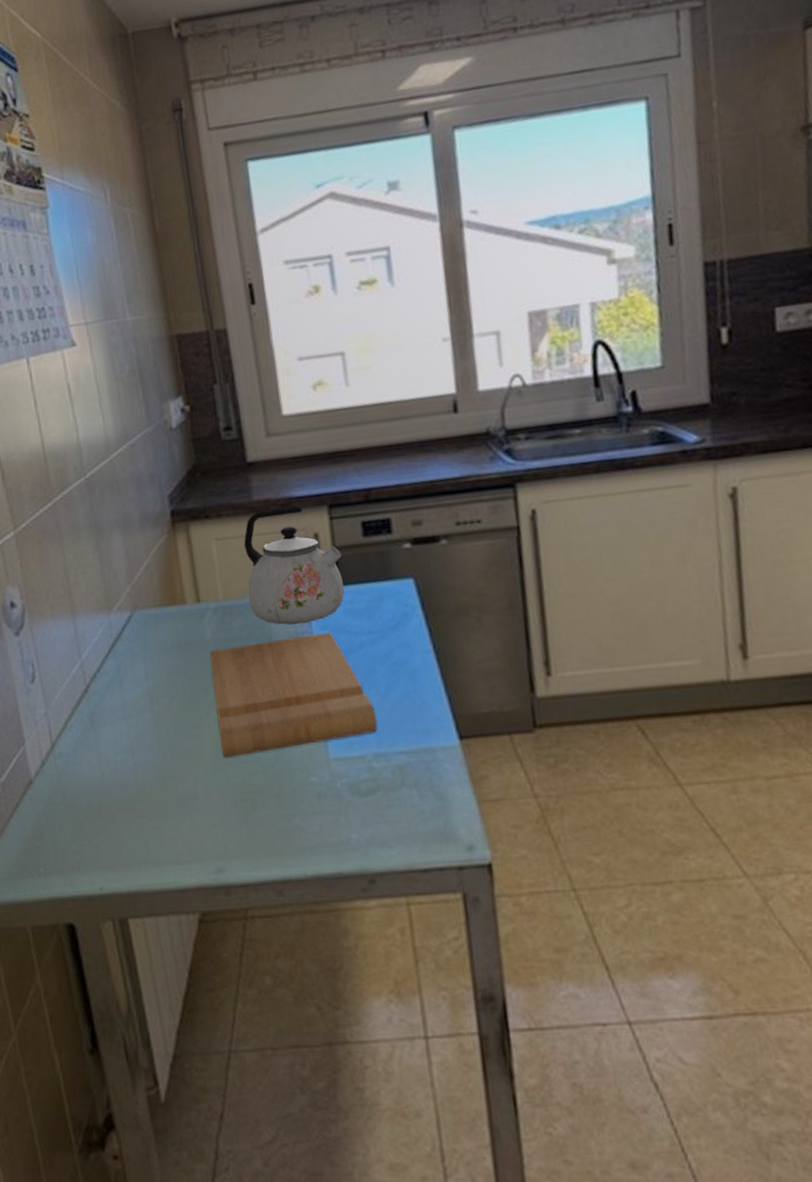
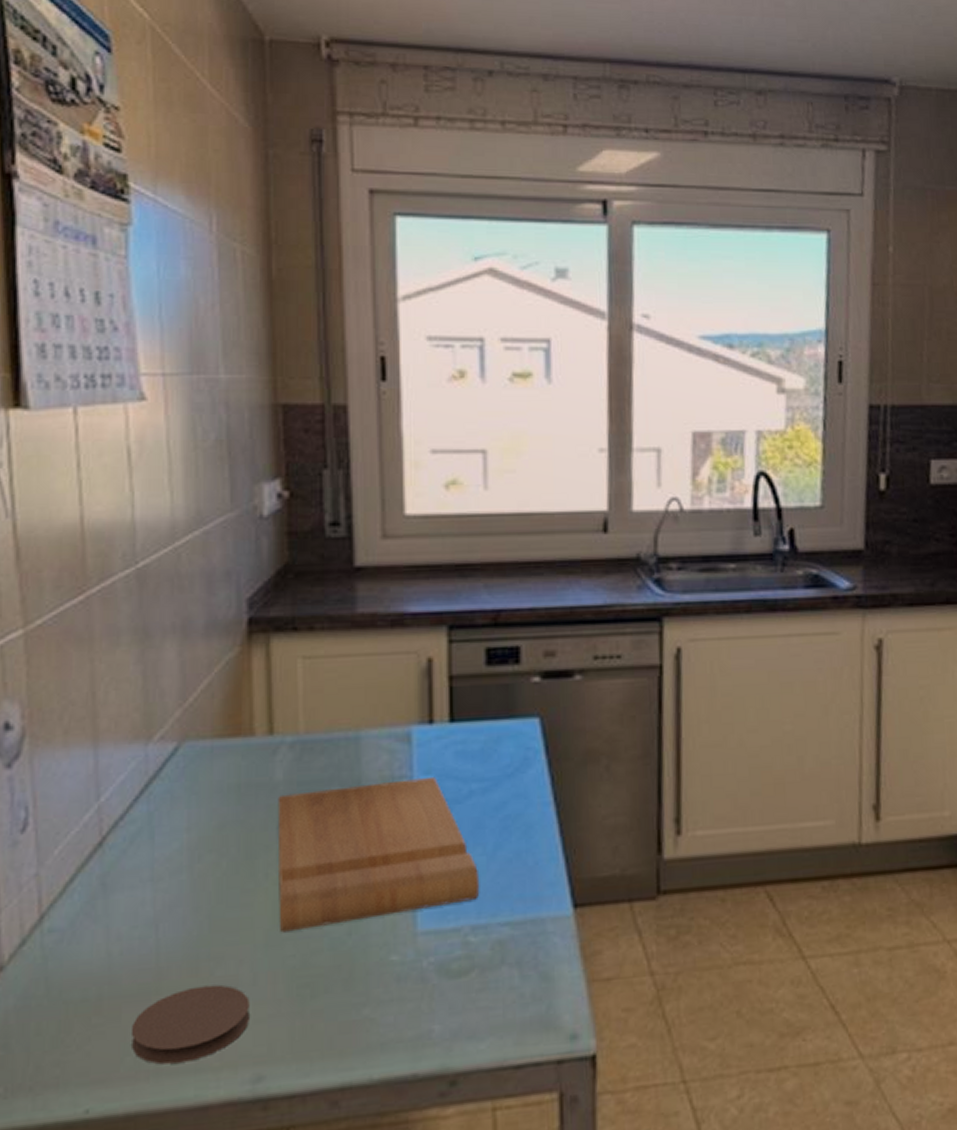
coaster: none [124,797,208,857] -> present [130,984,250,1065]
kettle: present [244,505,345,625] -> none [338,622,459,767]

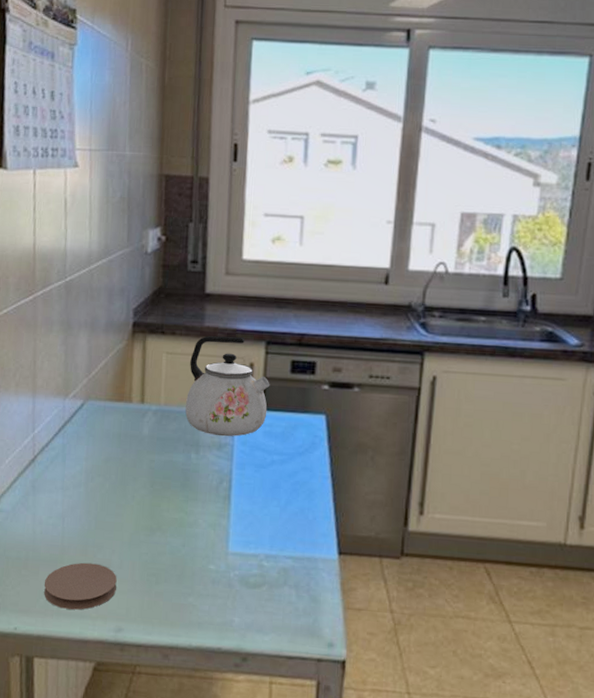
cutting board: present [277,778,480,933] -> none [139,445,274,538]
kettle: none [338,622,459,767] -> present [185,336,270,437]

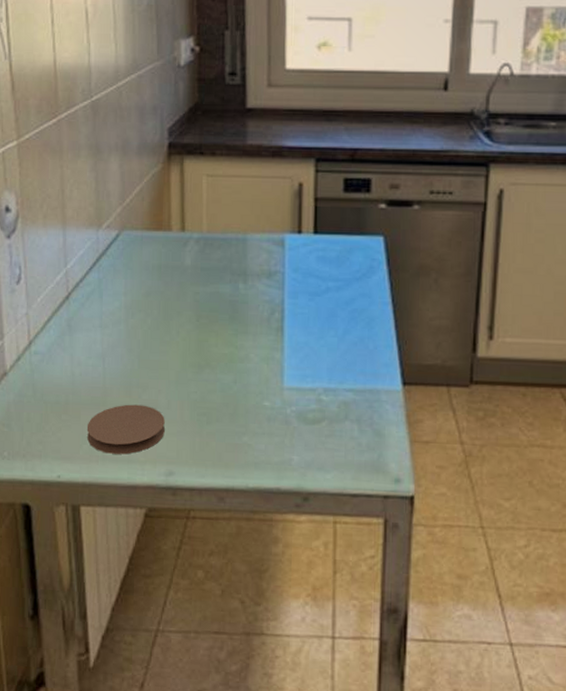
kettle: present [185,336,270,437] -> none [230,154,322,264]

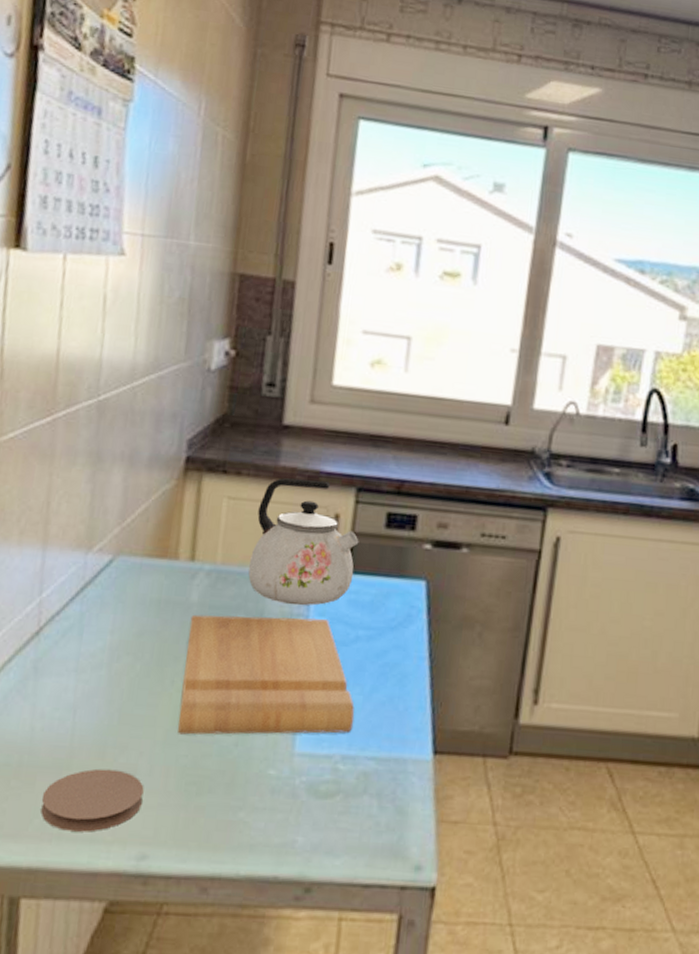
cutting board: none [186,274,332,375] -> present [178,614,355,735]
kettle: none [230,154,322,264] -> present [248,478,359,606]

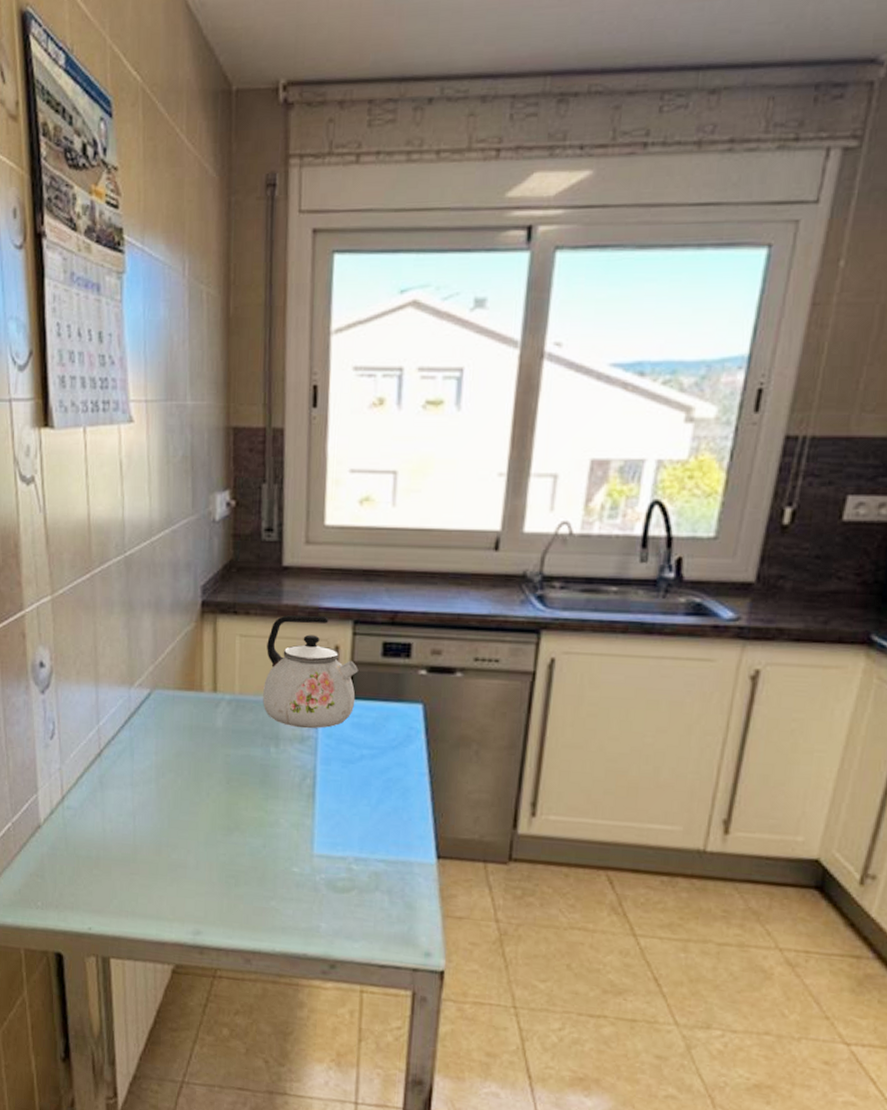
coaster: present [40,768,144,832] -> none [117,862,194,912]
cutting board: present [178,614,355,735] -> none [215,738,364,839]

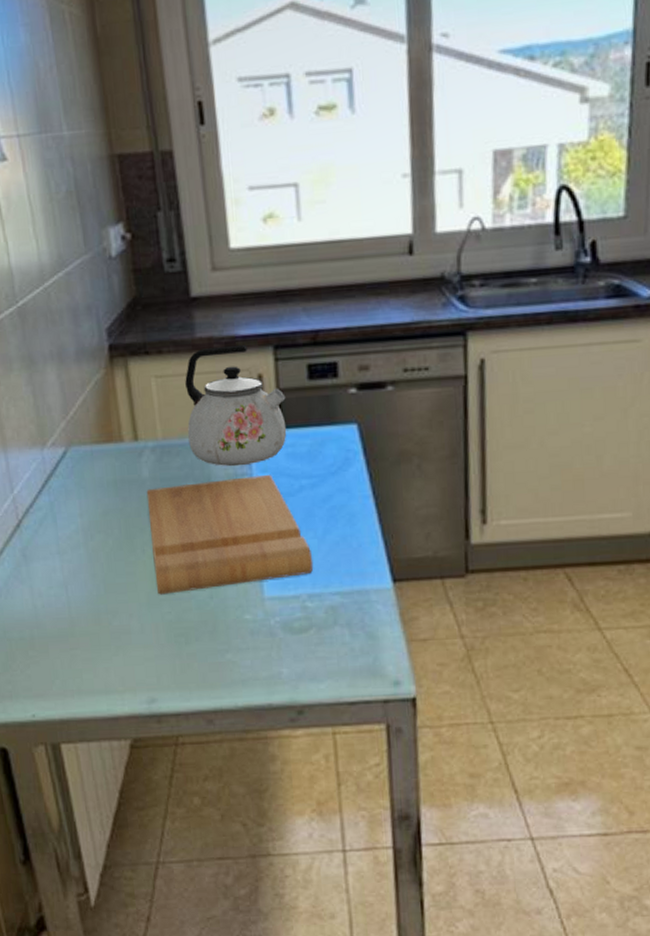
cutting board: none [215,738,364,839] -> present [146,475,314,595]

